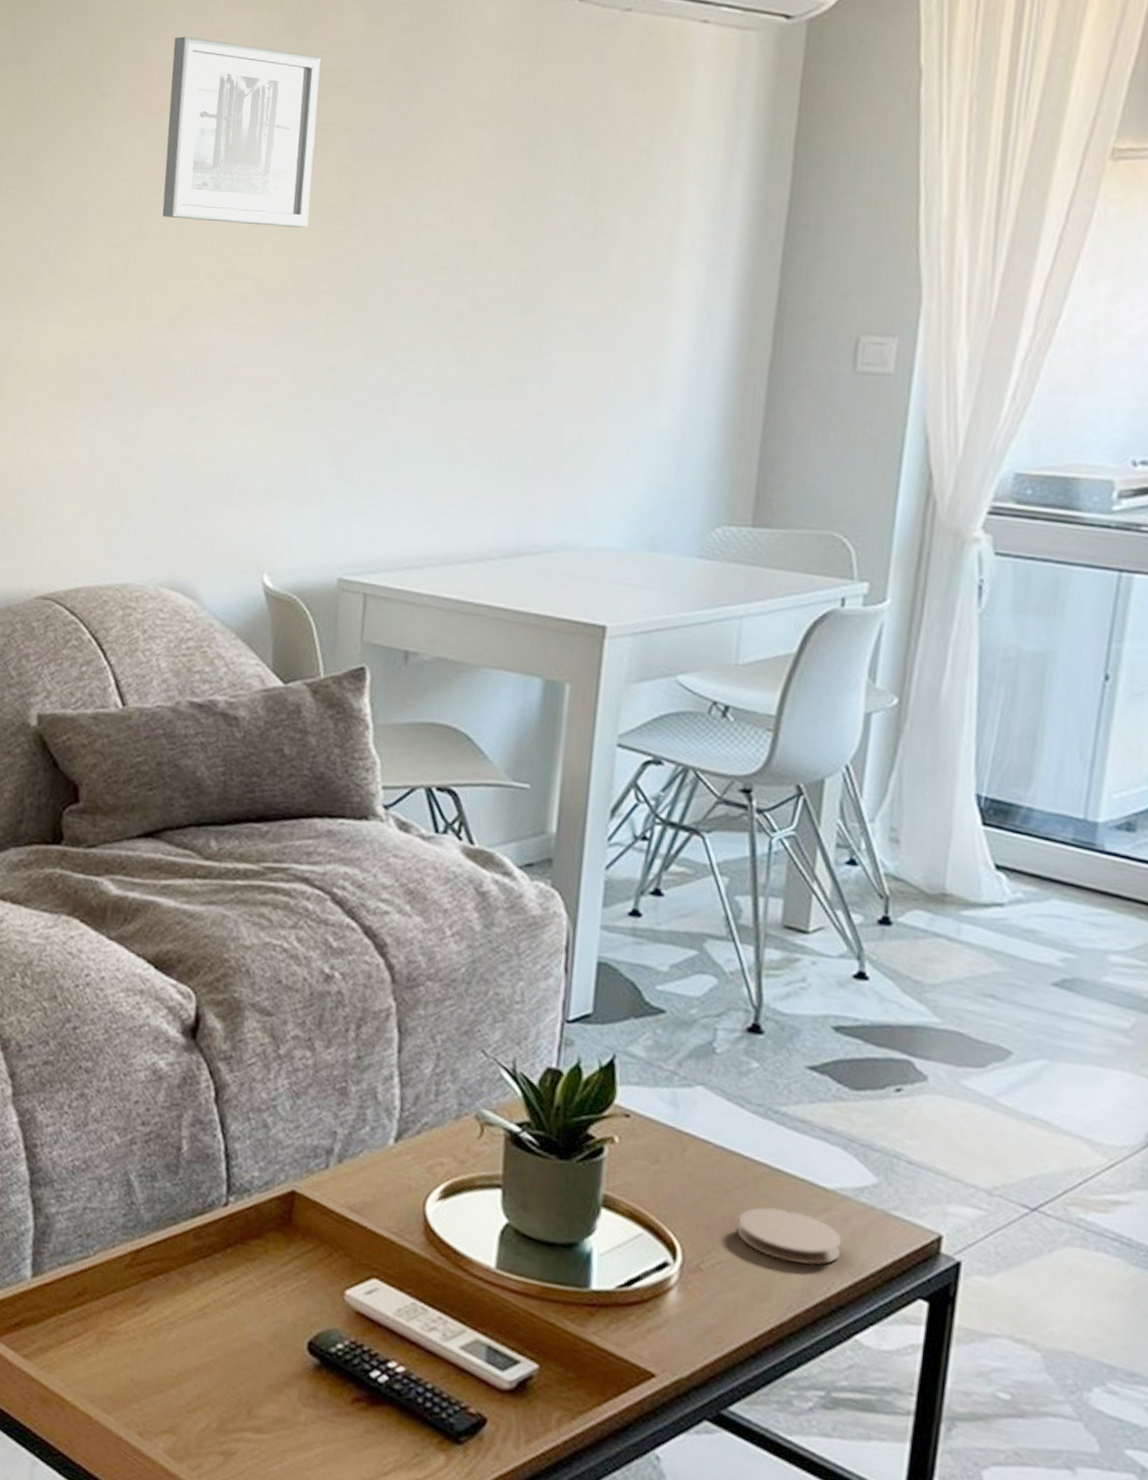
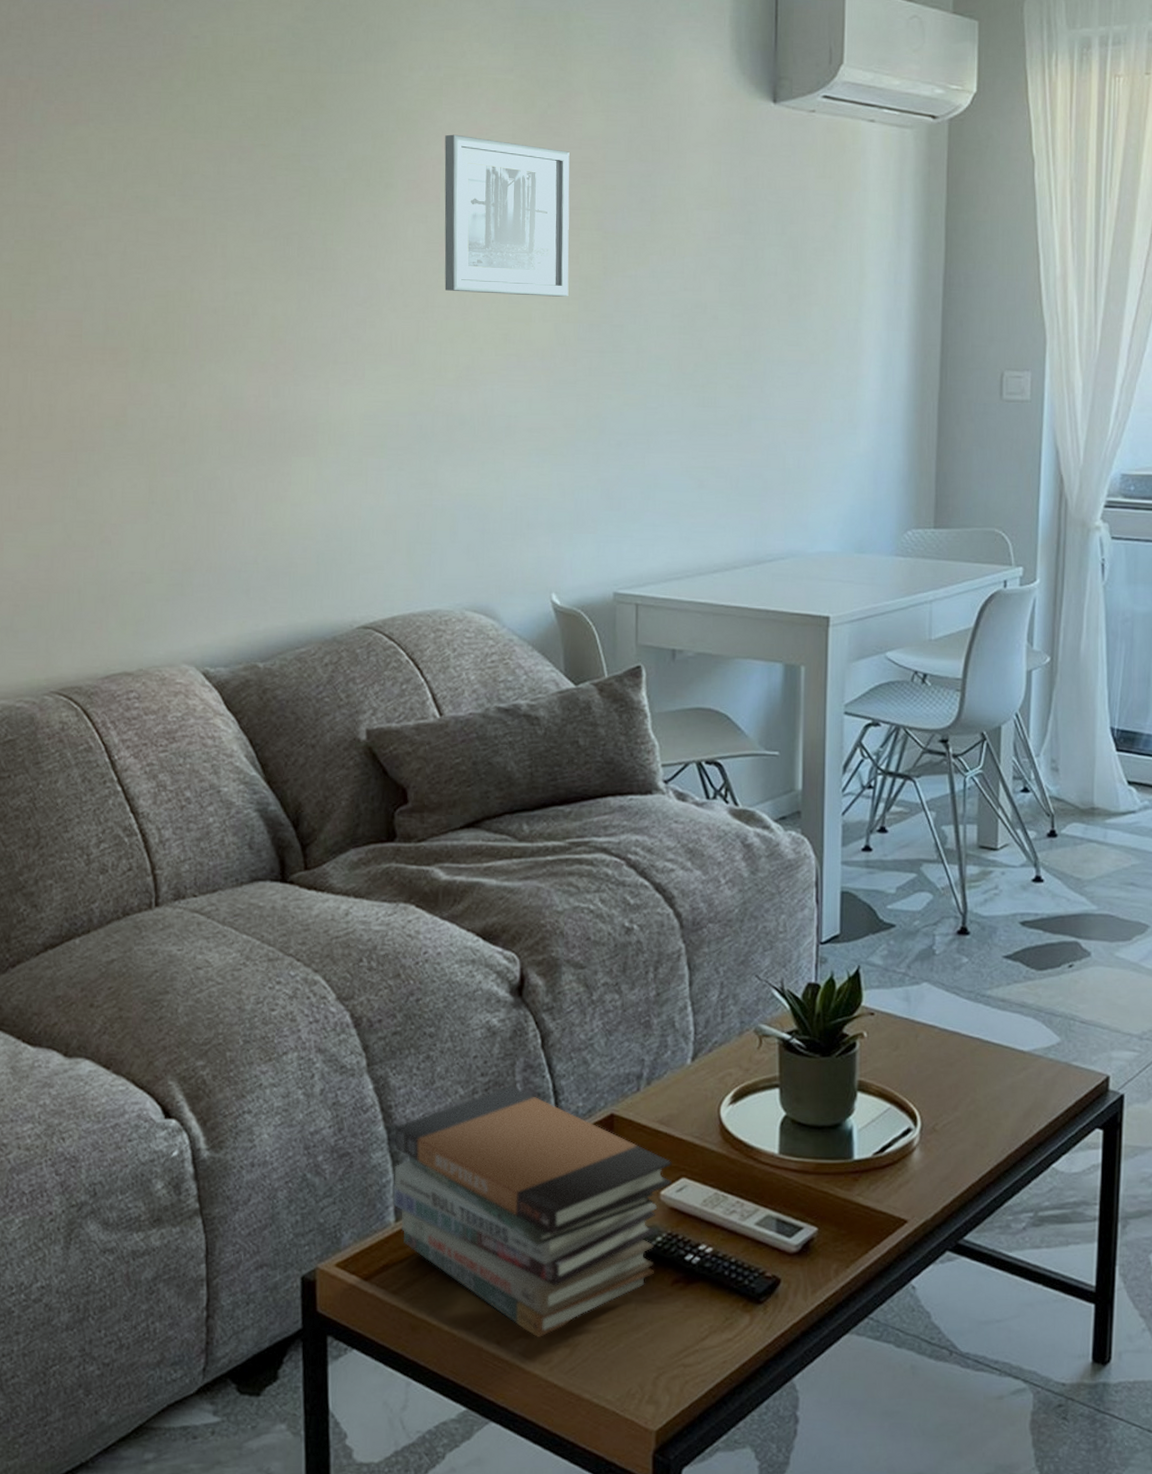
book stack: none [30,1141,362,1437] -> present [392,1086,672,1337]
coaster: present [737,1207,843,1265] -> none [961,1071,1038,1114]

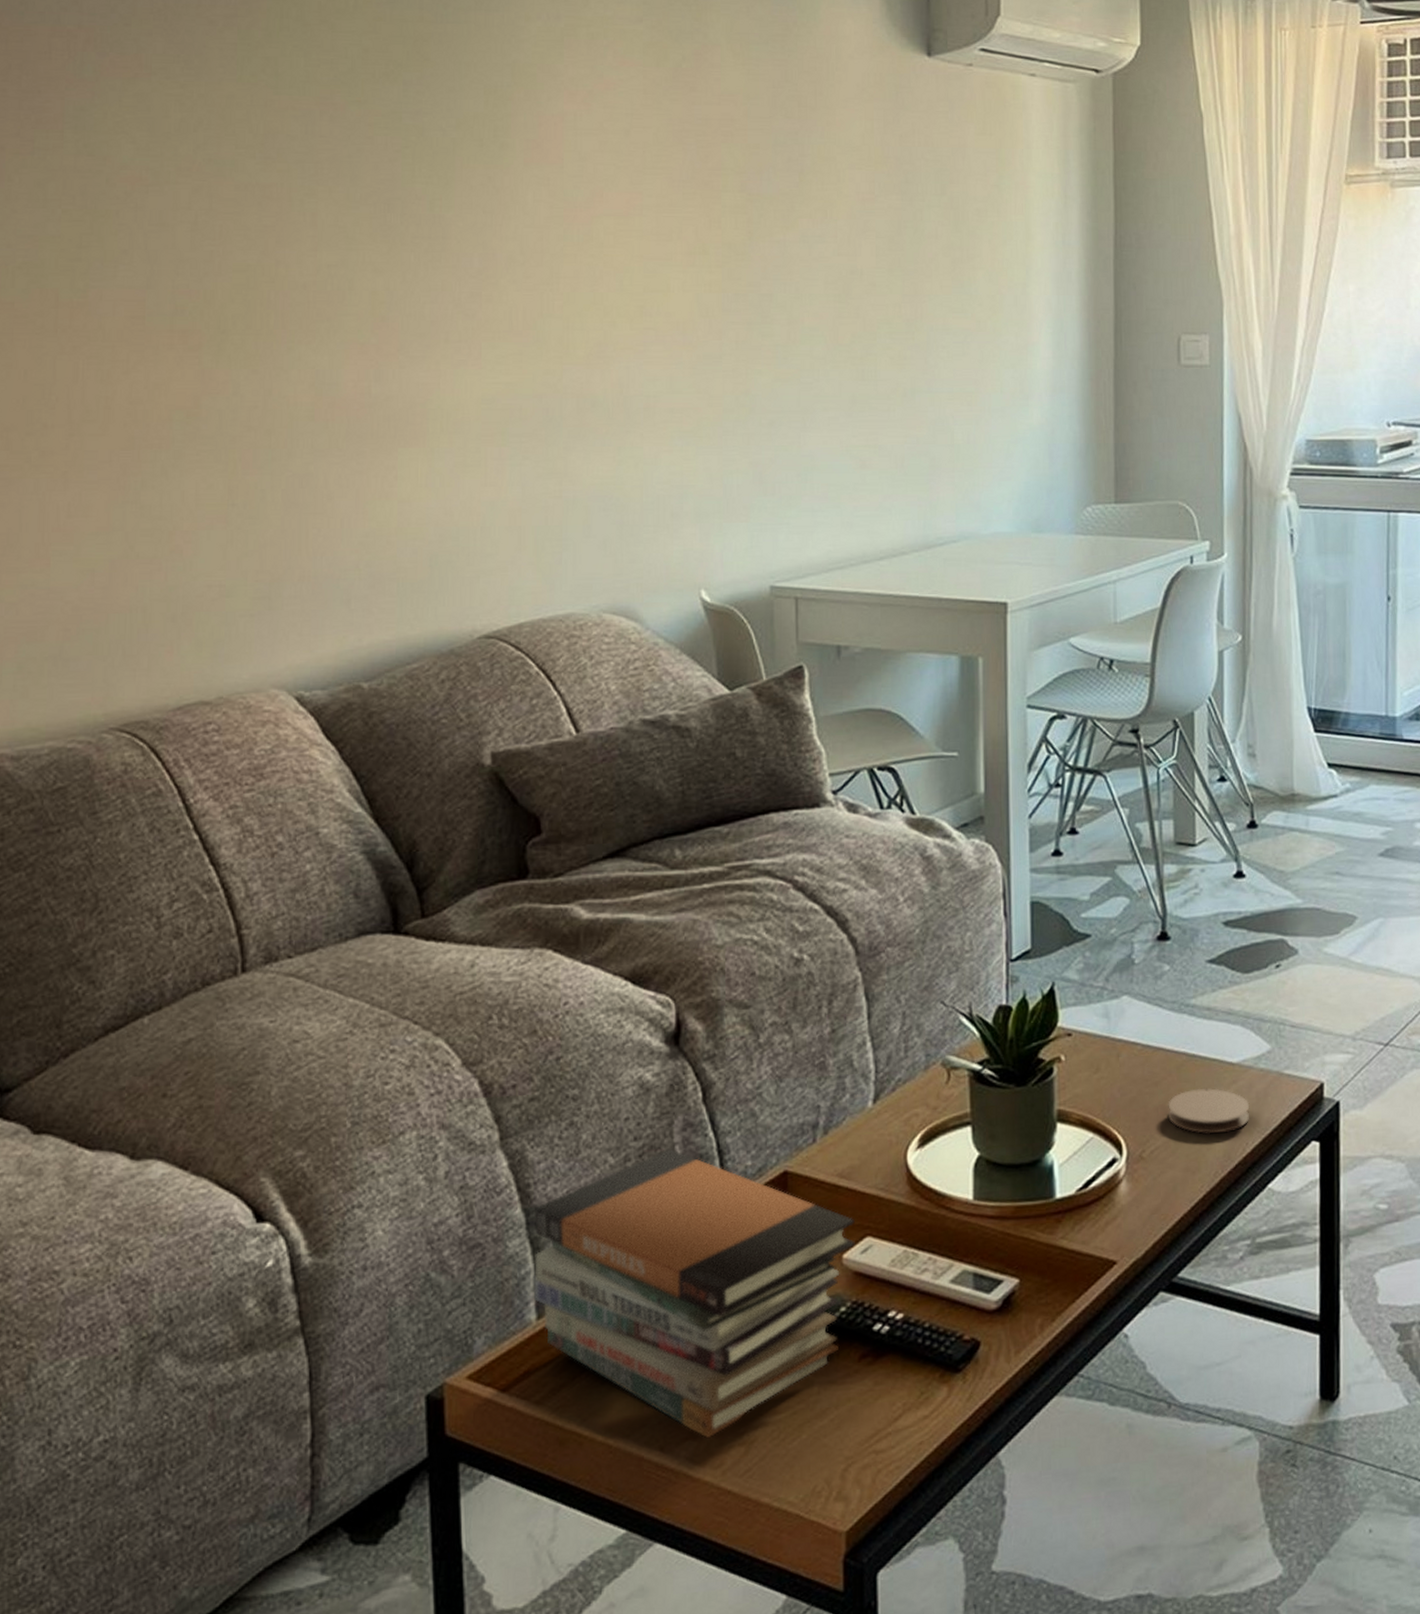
wall art: present [444,134,570,297] -> none [567,89,711,265]
coaster: none [961,1071,1038,1114] -> present [1168,1088,1250,1134]

